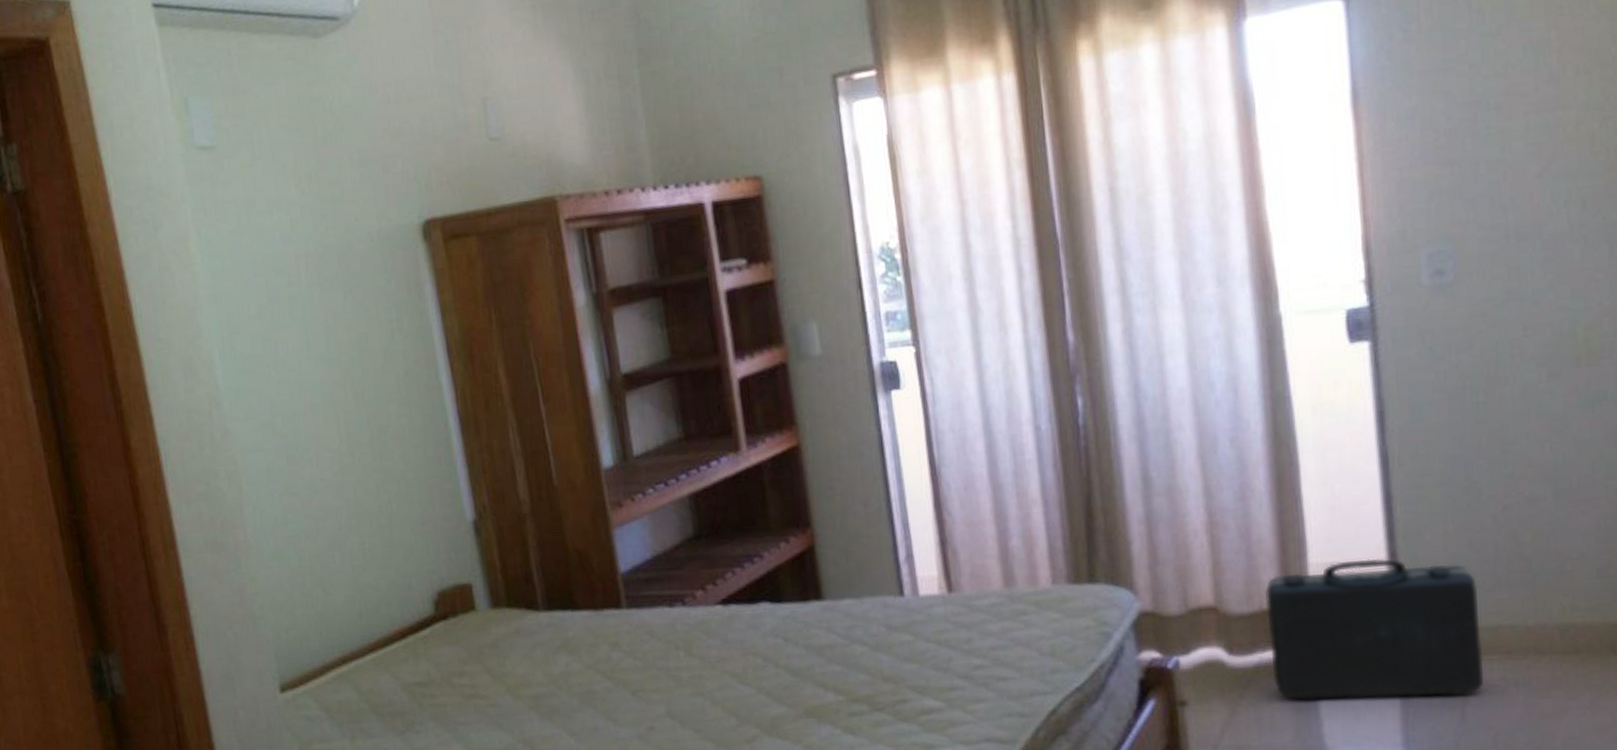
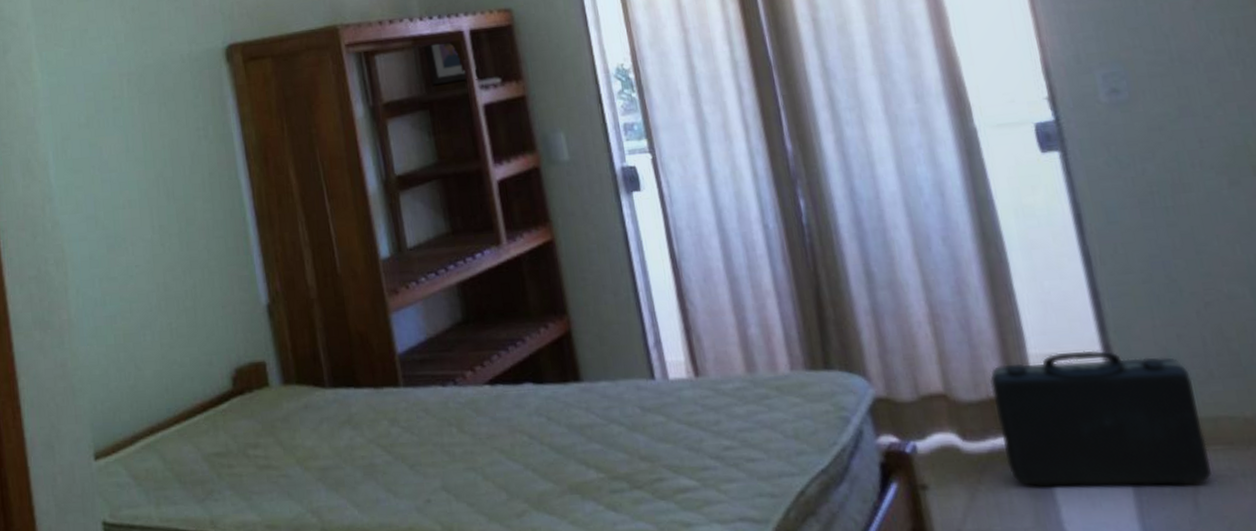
picture frame: none [656,206,724,270] -> present [422,34,481,87]

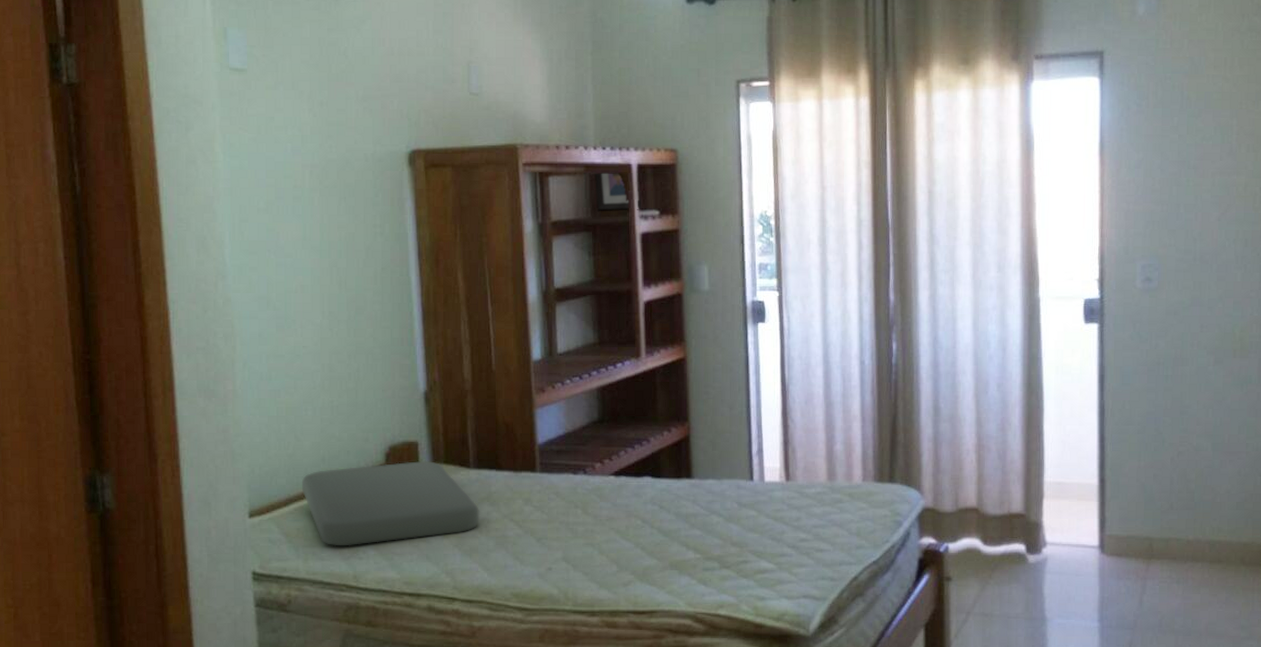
cushion: none [146,382,343,488] -> present [301,460,480,546]
suitcase: present [989,350,1211,488] -> none [1012,482,1158,588]

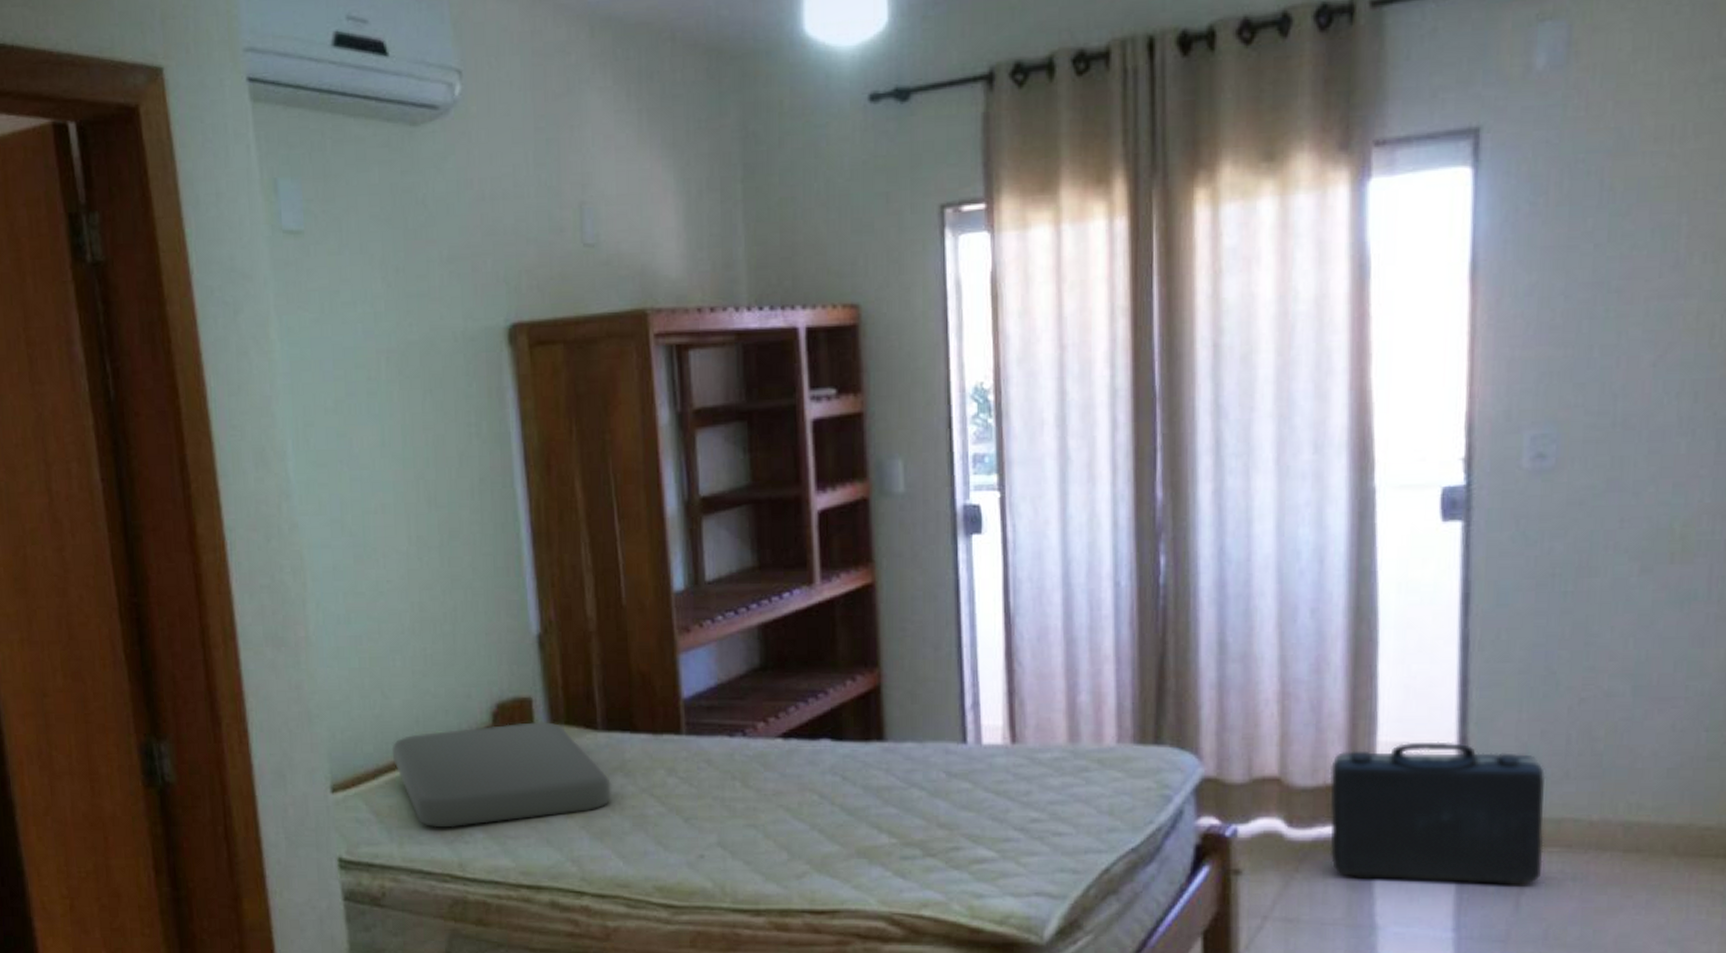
picture frame: present [593,168,642,212] -> none [747,332,813,394]
suitcase: none [1012,482,1158,588] -> present [1329,741,1546,886]

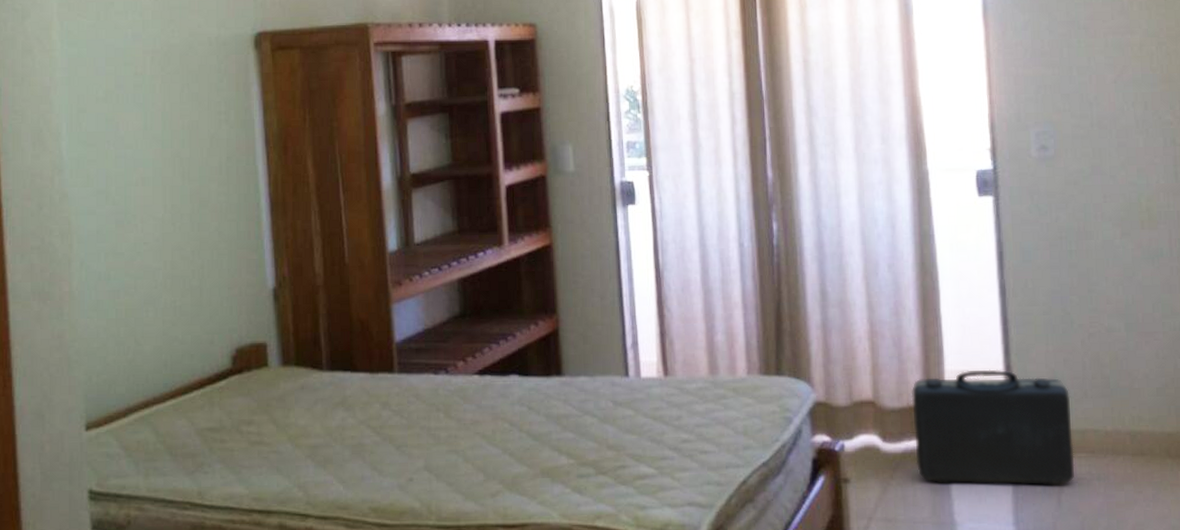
cushion: present [392,721,612,828] -> none [142,363,335,460]

